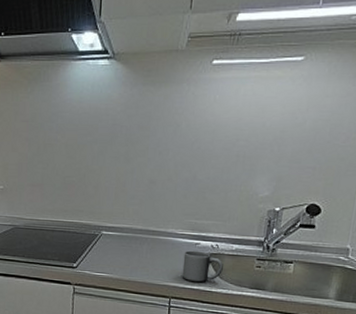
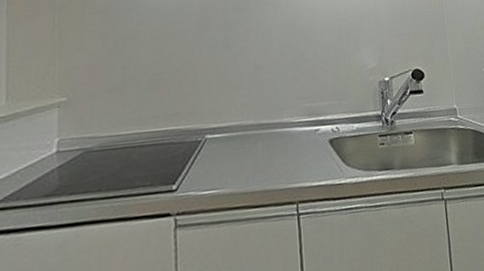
mug: present [182,250,223,283] -> none [304,138,348,178]

